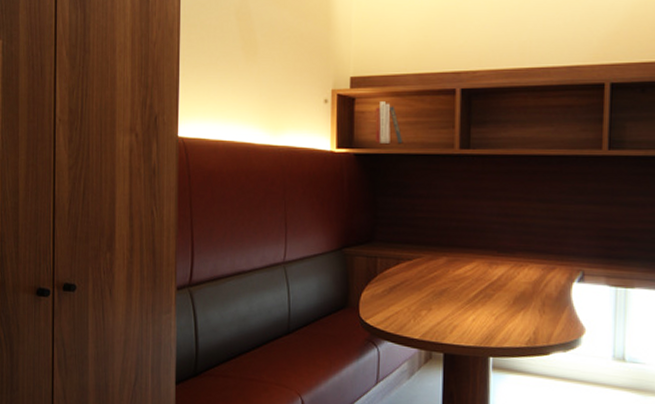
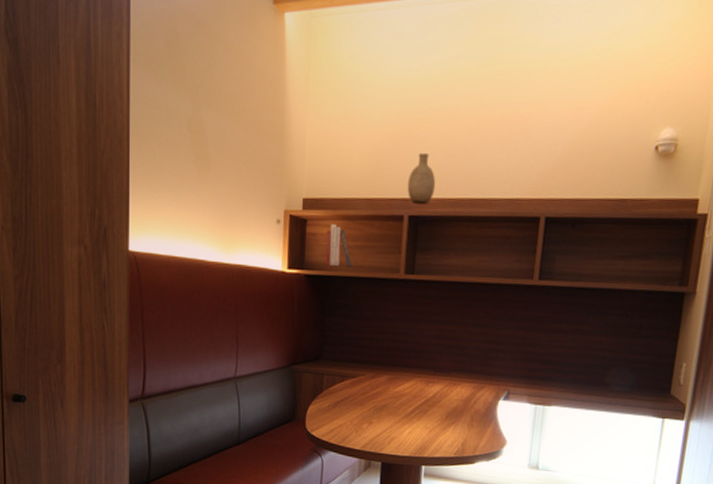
decorative vase: none [458,24,488,77] -> present [407,152,436,205]

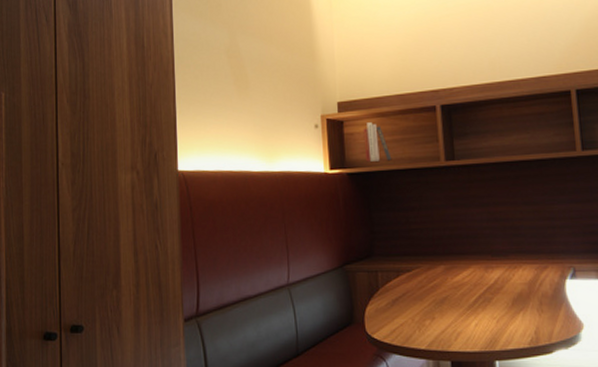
decorative vase: present [407,152,436,205] -> none [434,46,463,94]

